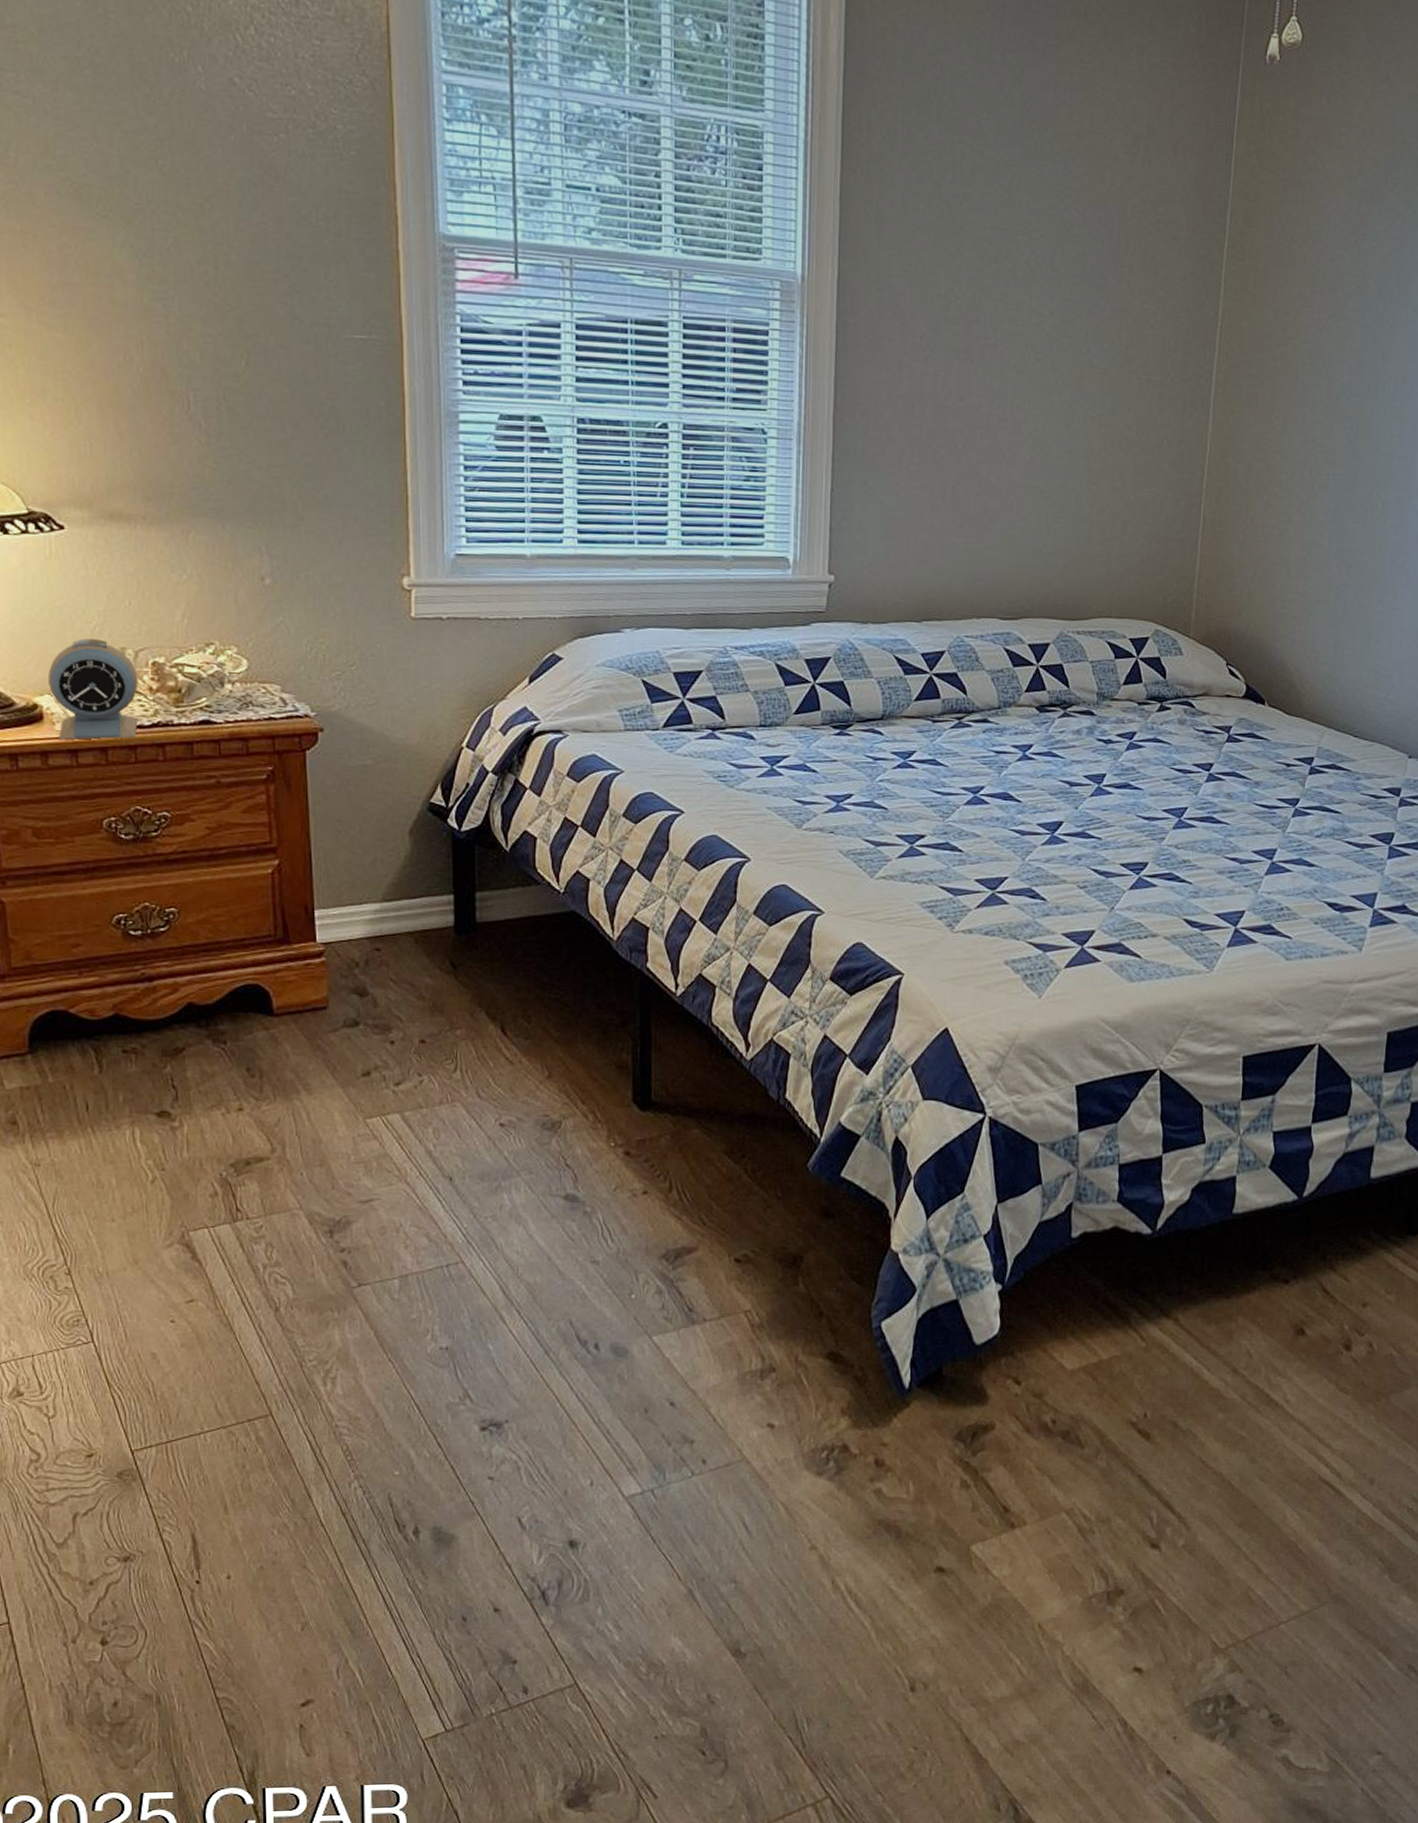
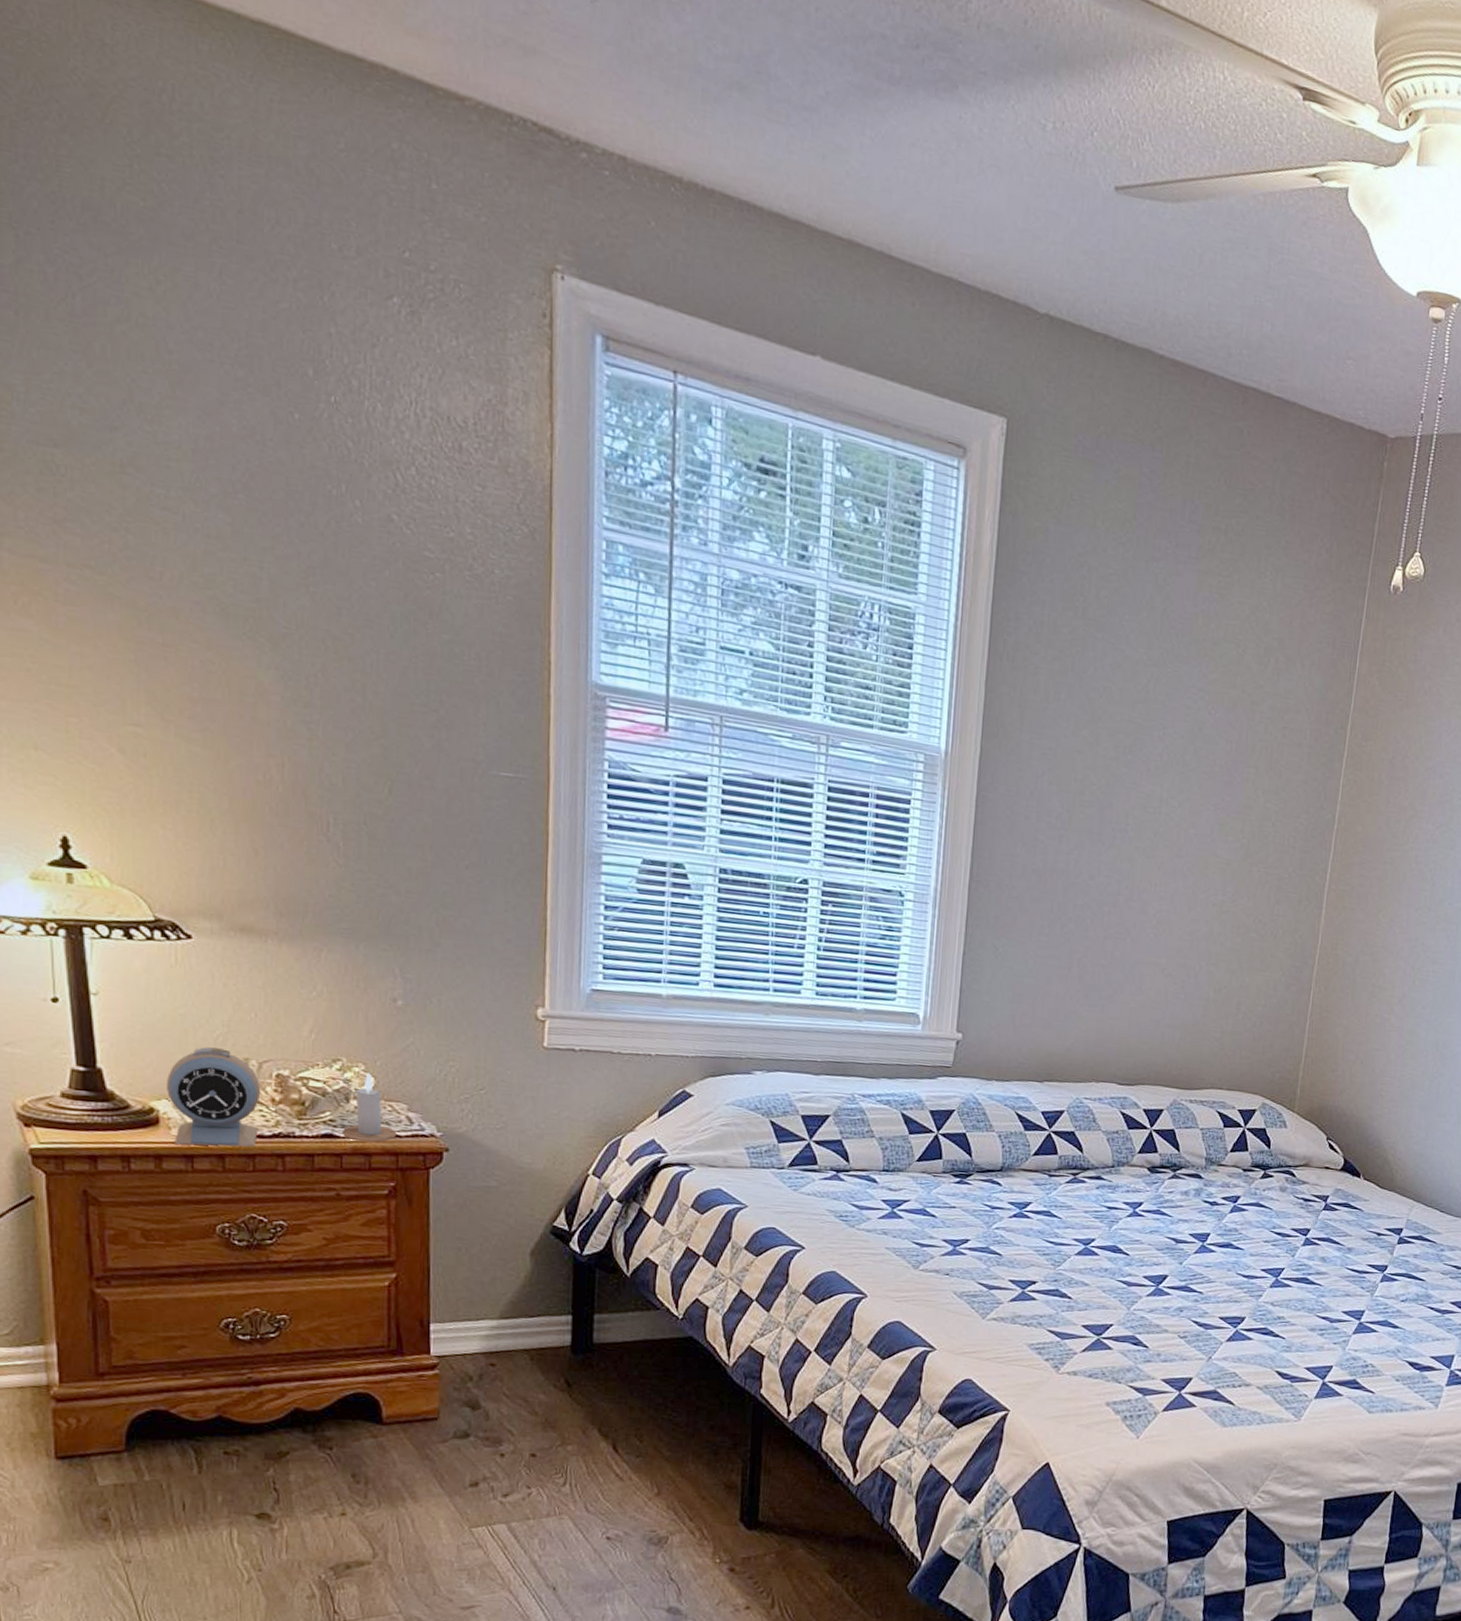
candle: none [219,655,271,727] -> present [343,1073,396,1143]

